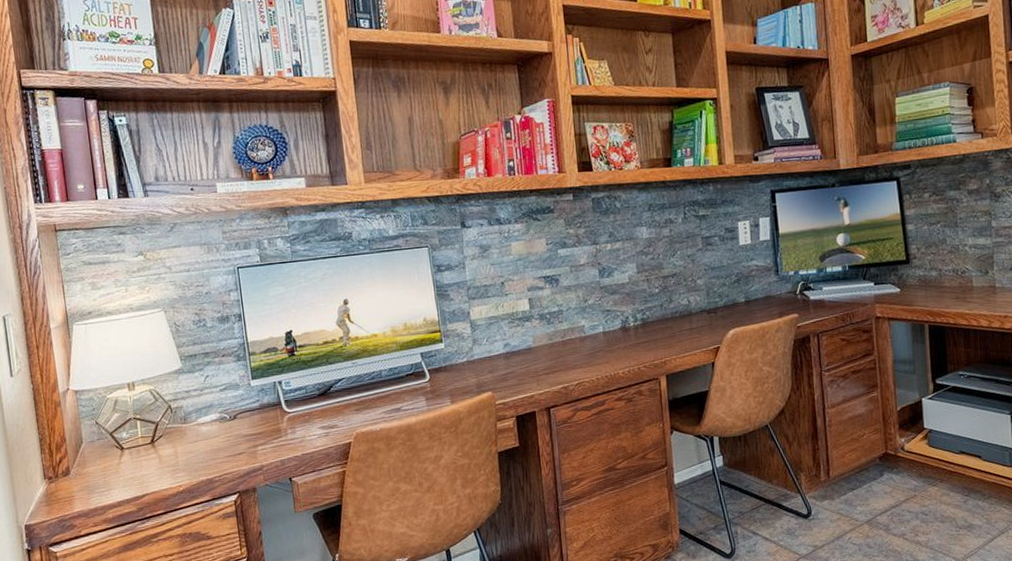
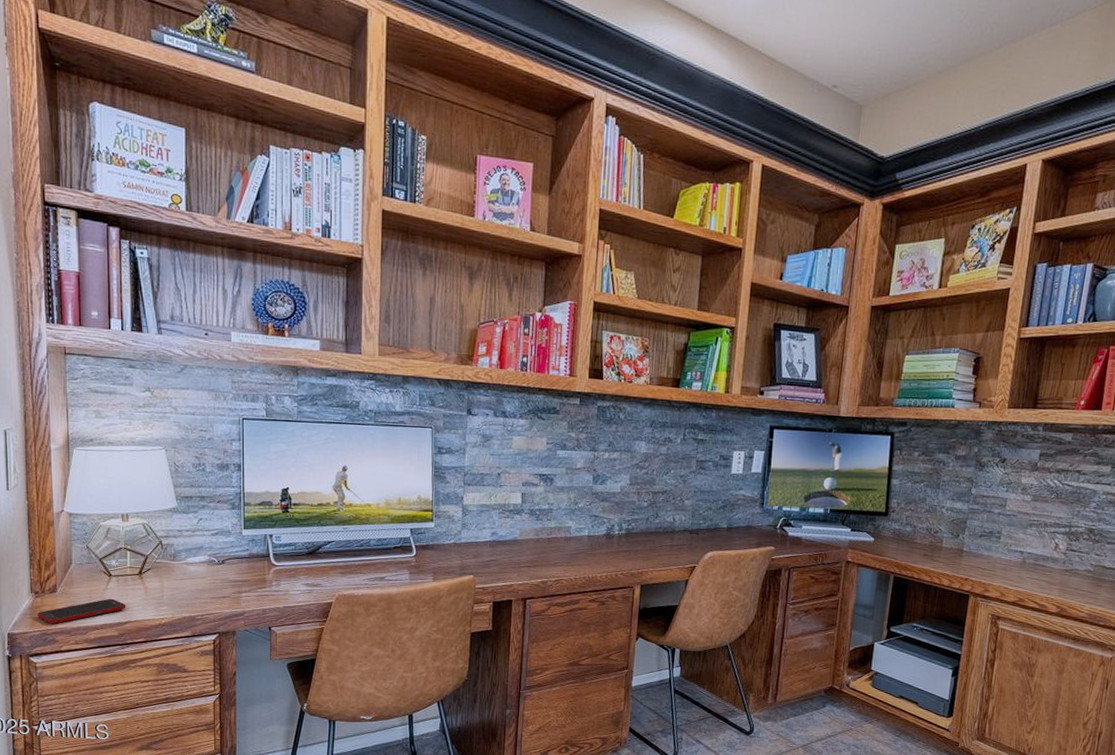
cell phone: none [53,472,142,509] -> present [37,598,126,624]

